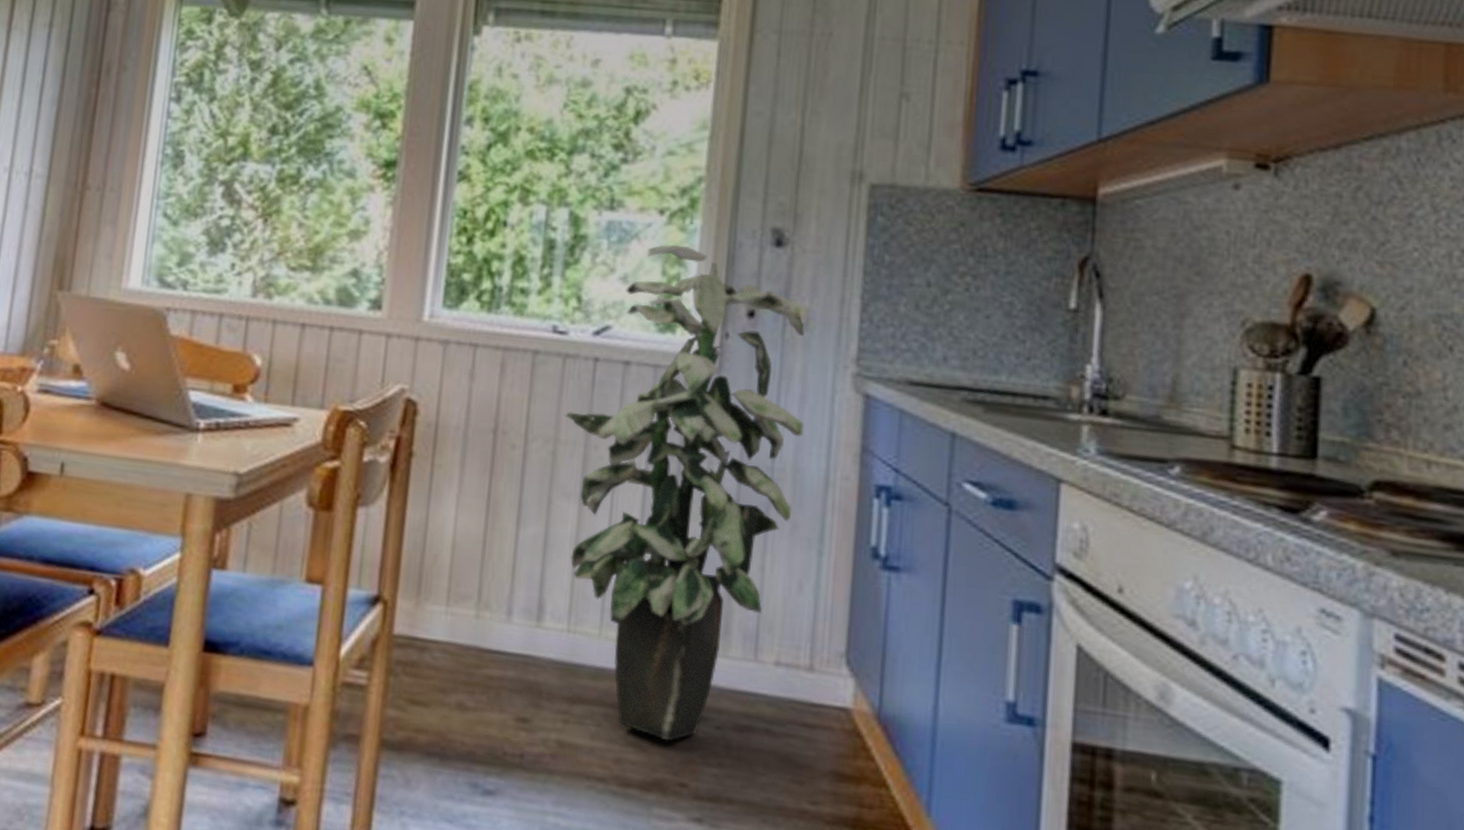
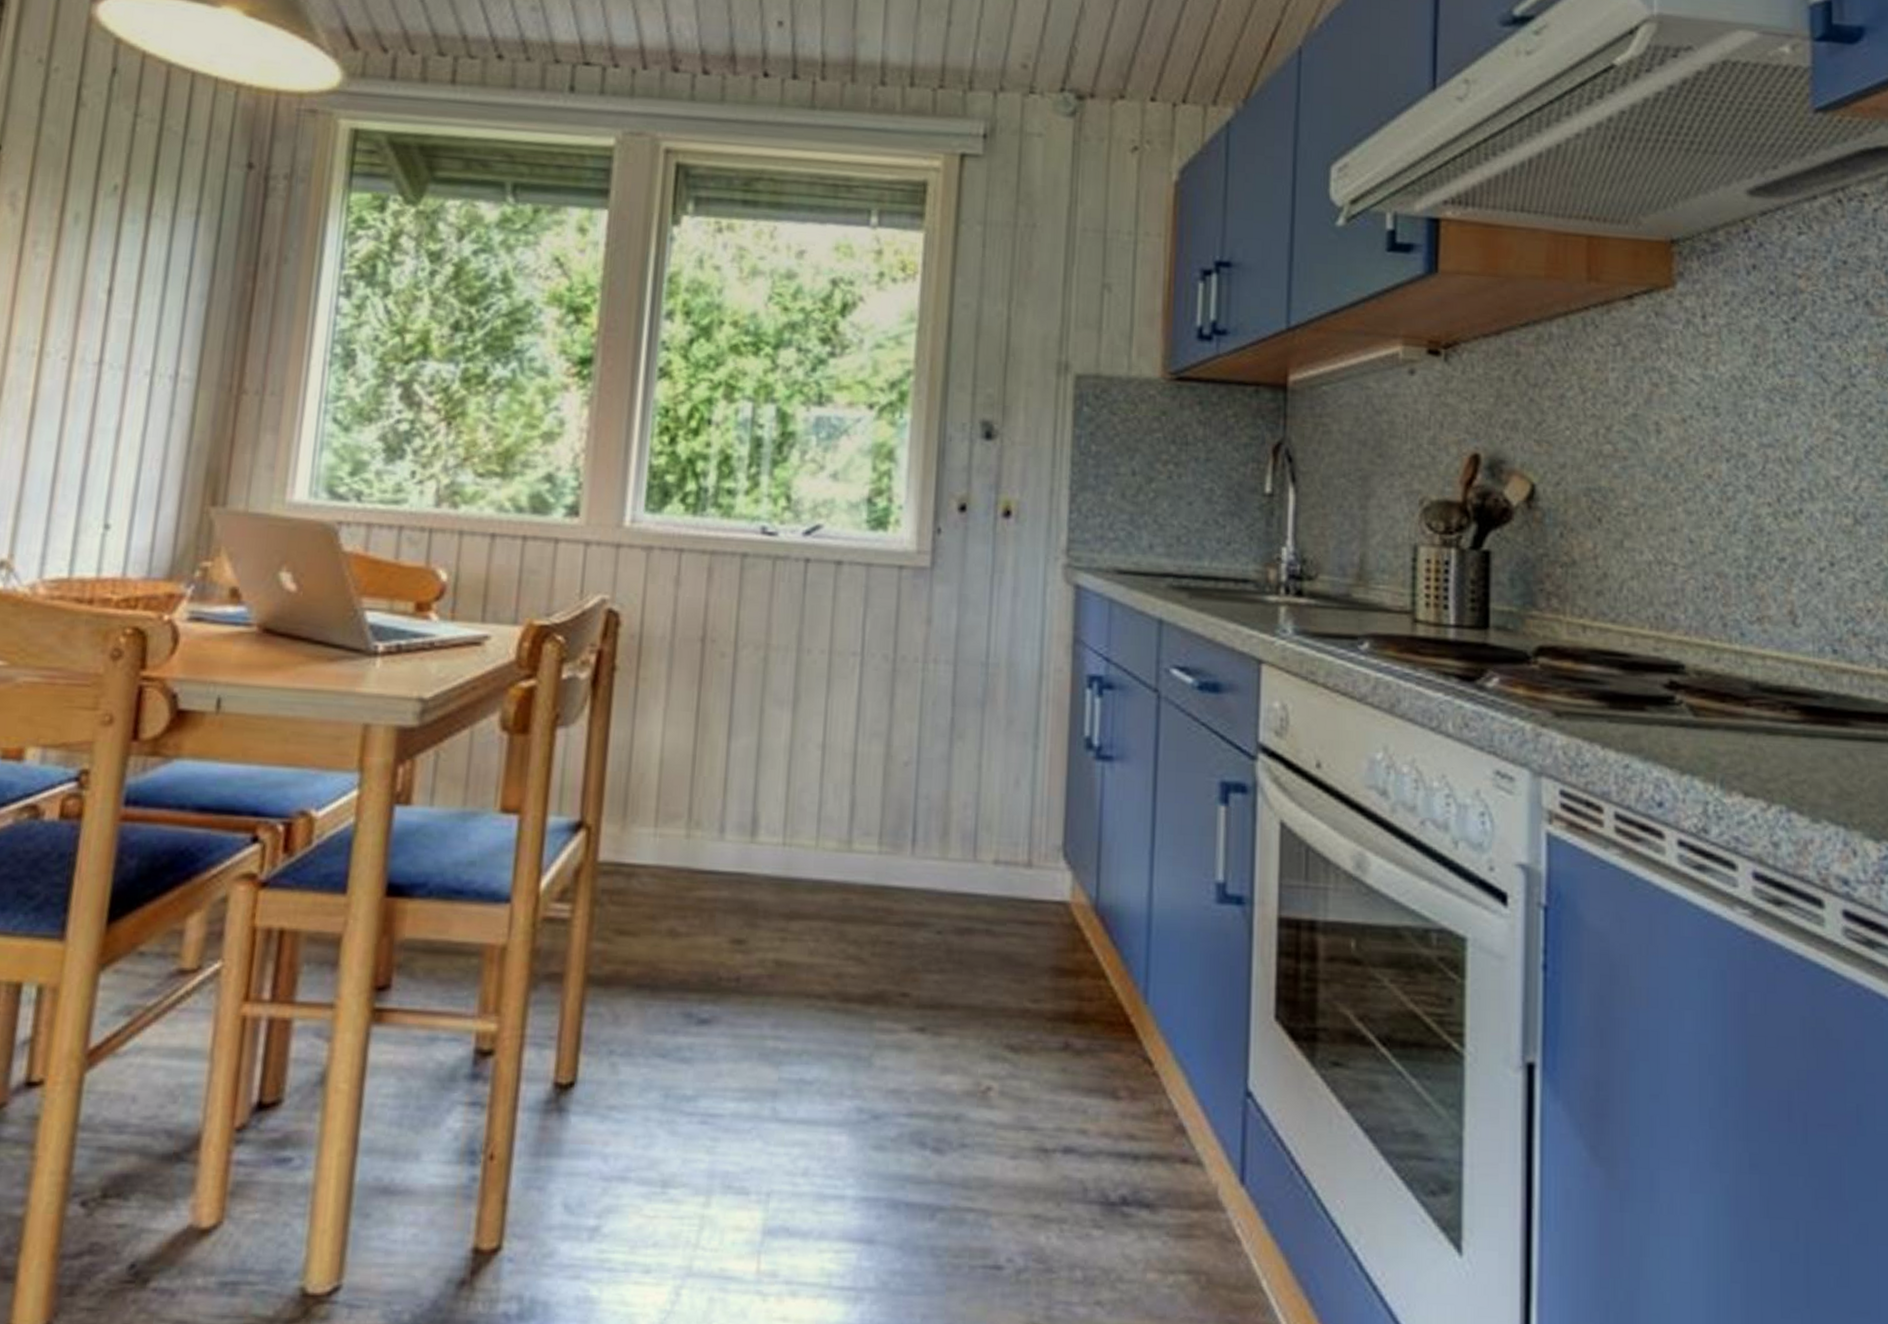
indoor plant: present [564,244,805,741] -> none [775,439,1017,951]

